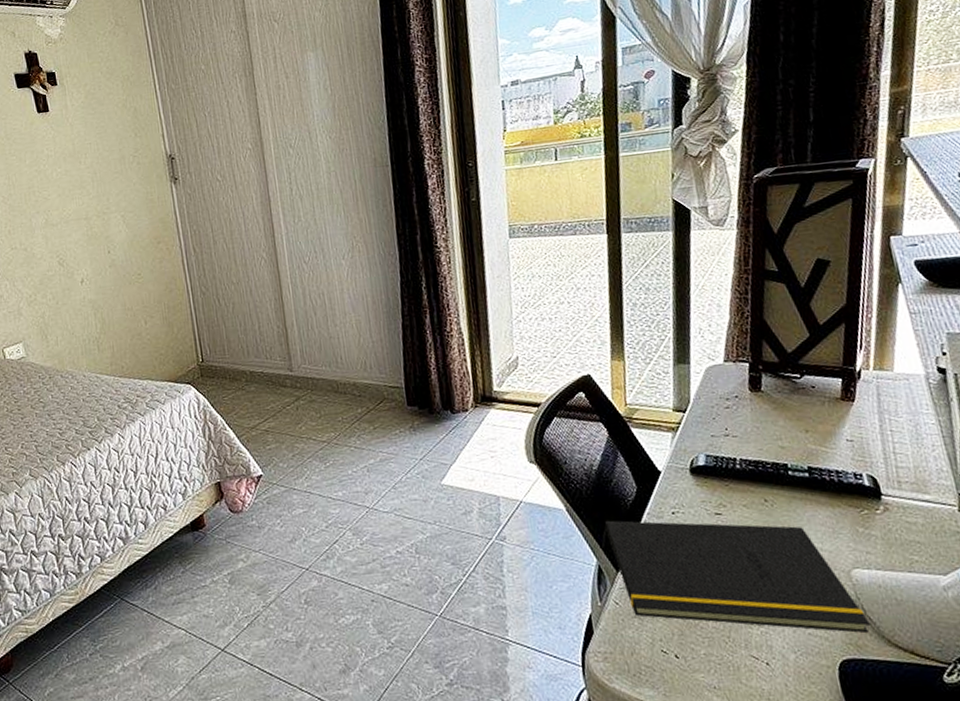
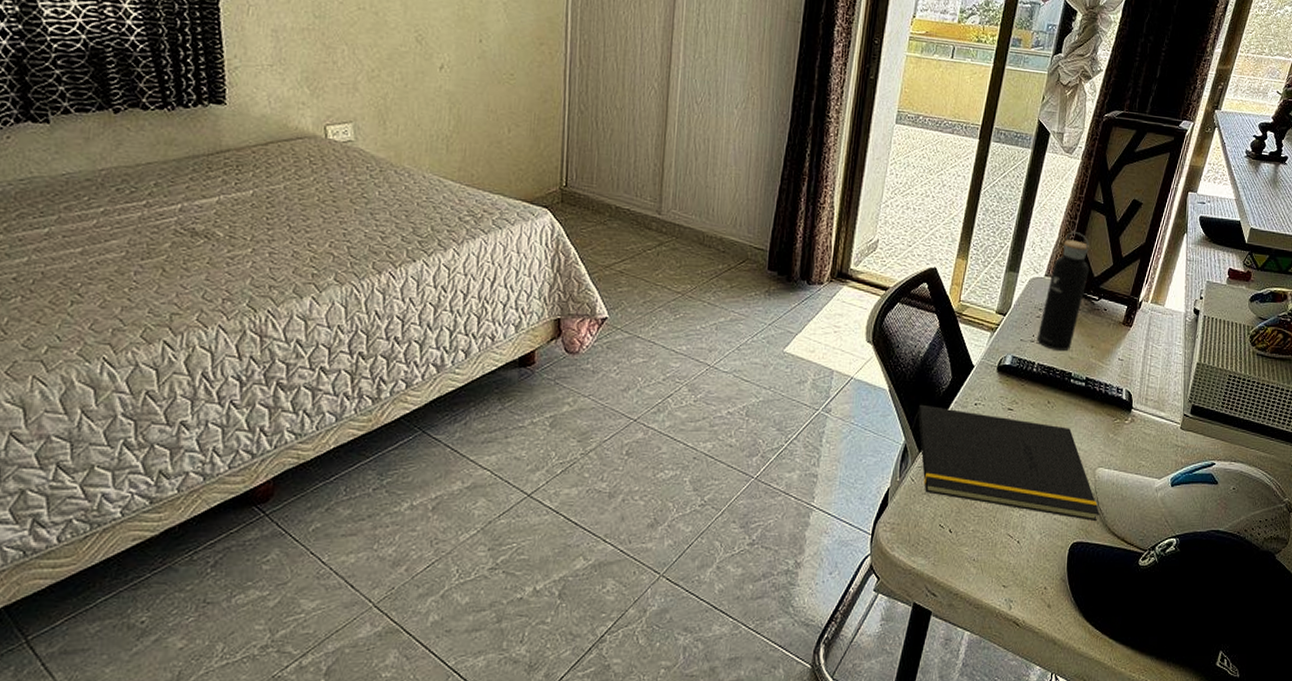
water bottle: none [731,307,780,442] -> present [1036,232,1089,352]

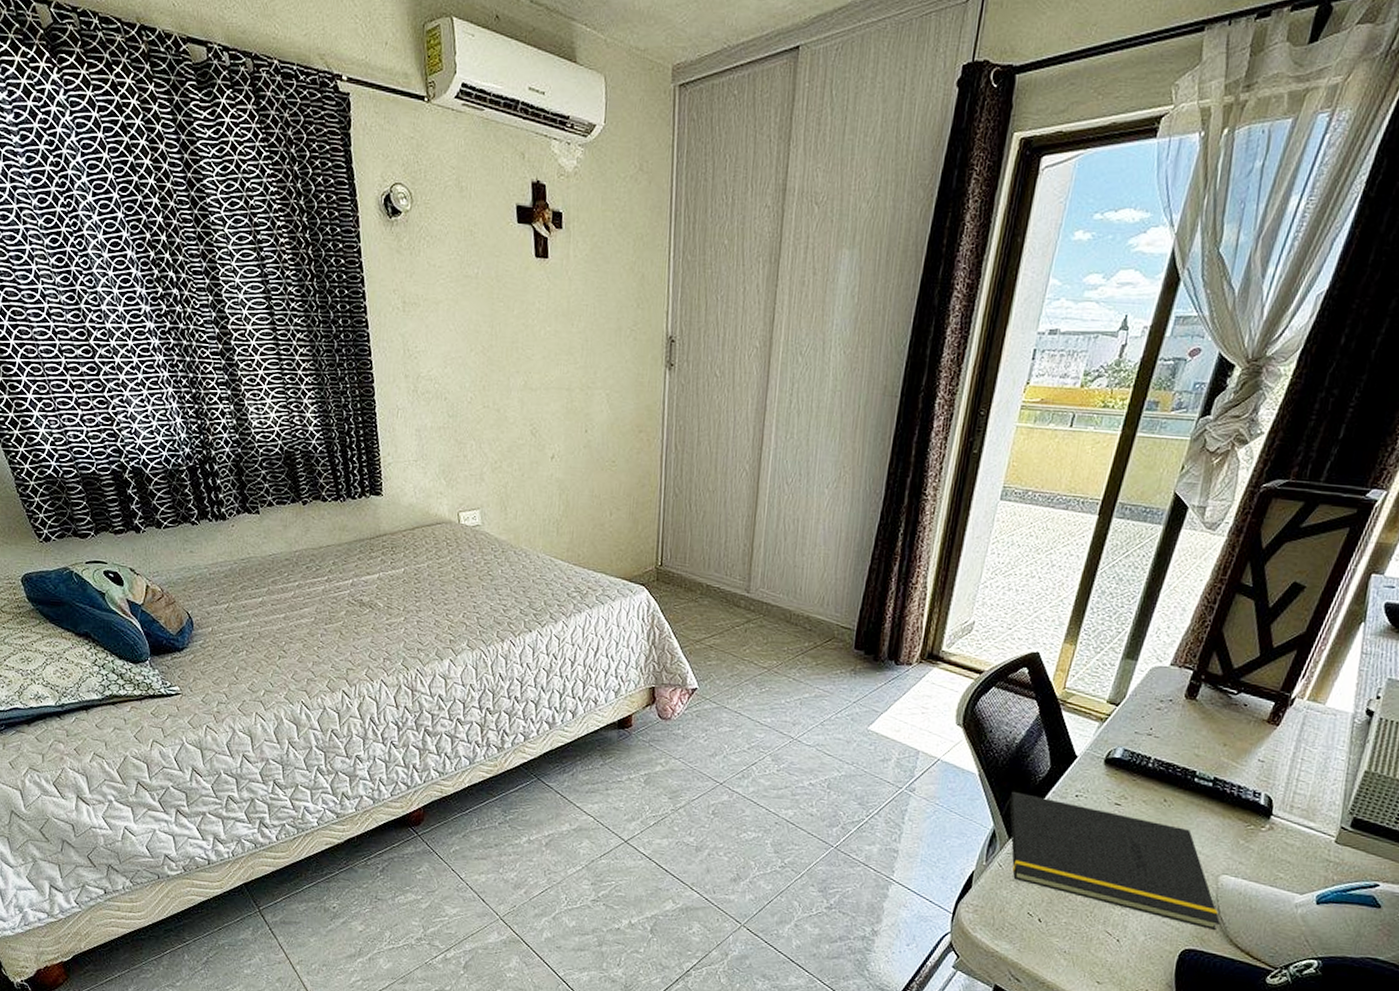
water bottle: present [1036,232,1089,352] -> none [1155,618,1230,748]

